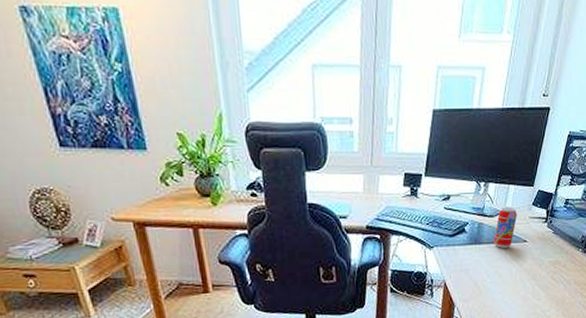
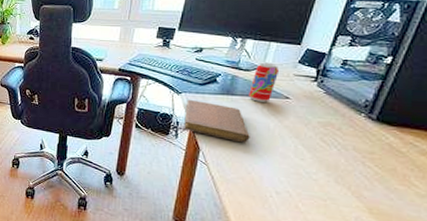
notebook: none [438,253,497,292] -> present [184,99,250,143]

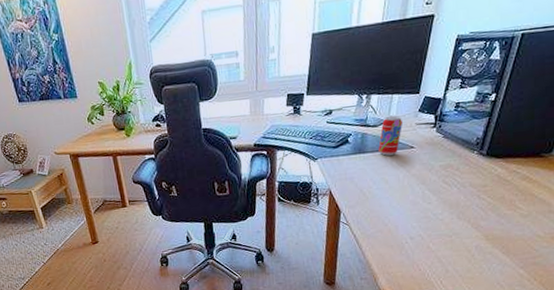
notebook: present [184,99,250,143] -> none [322,163,384,198]

